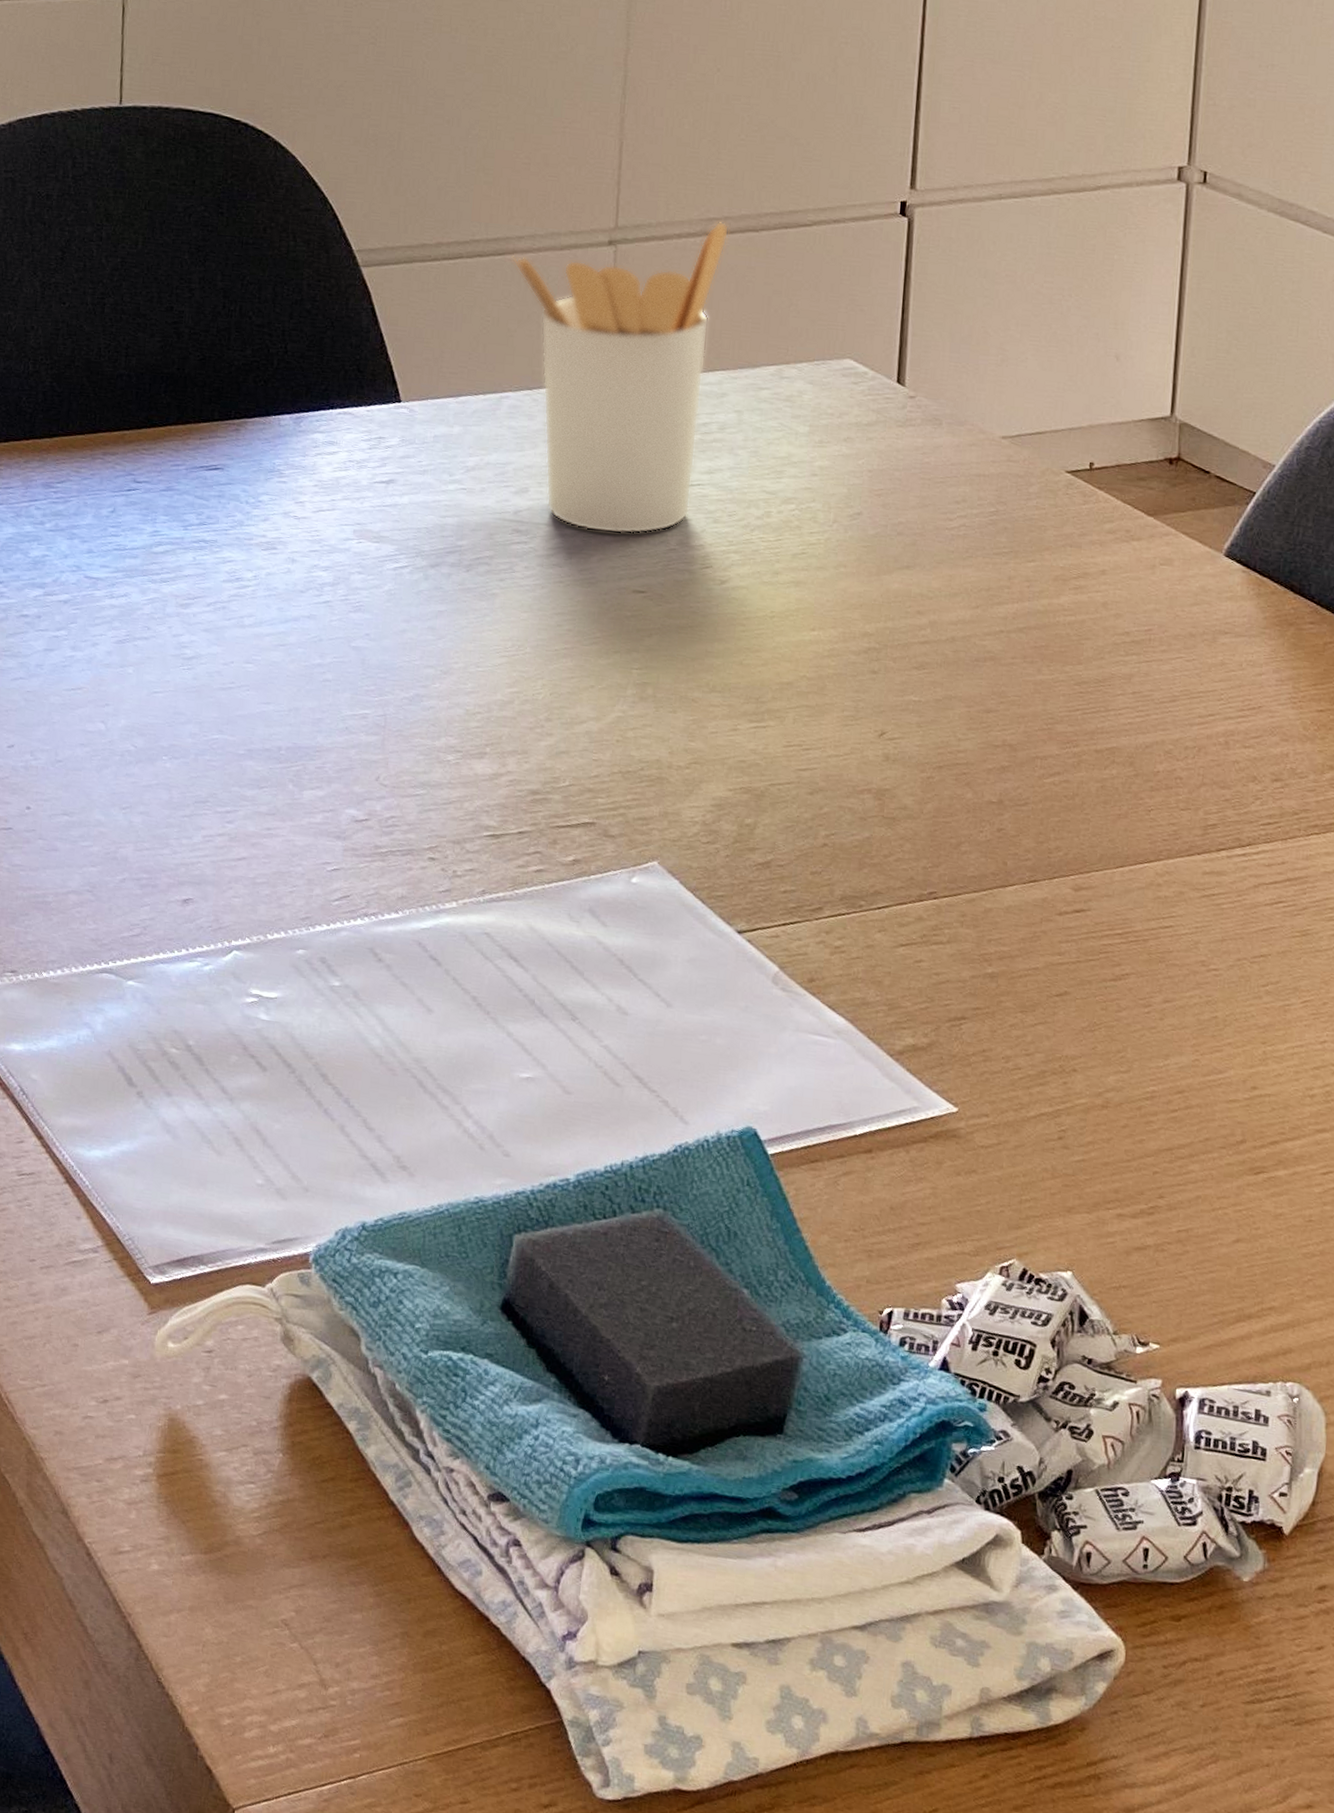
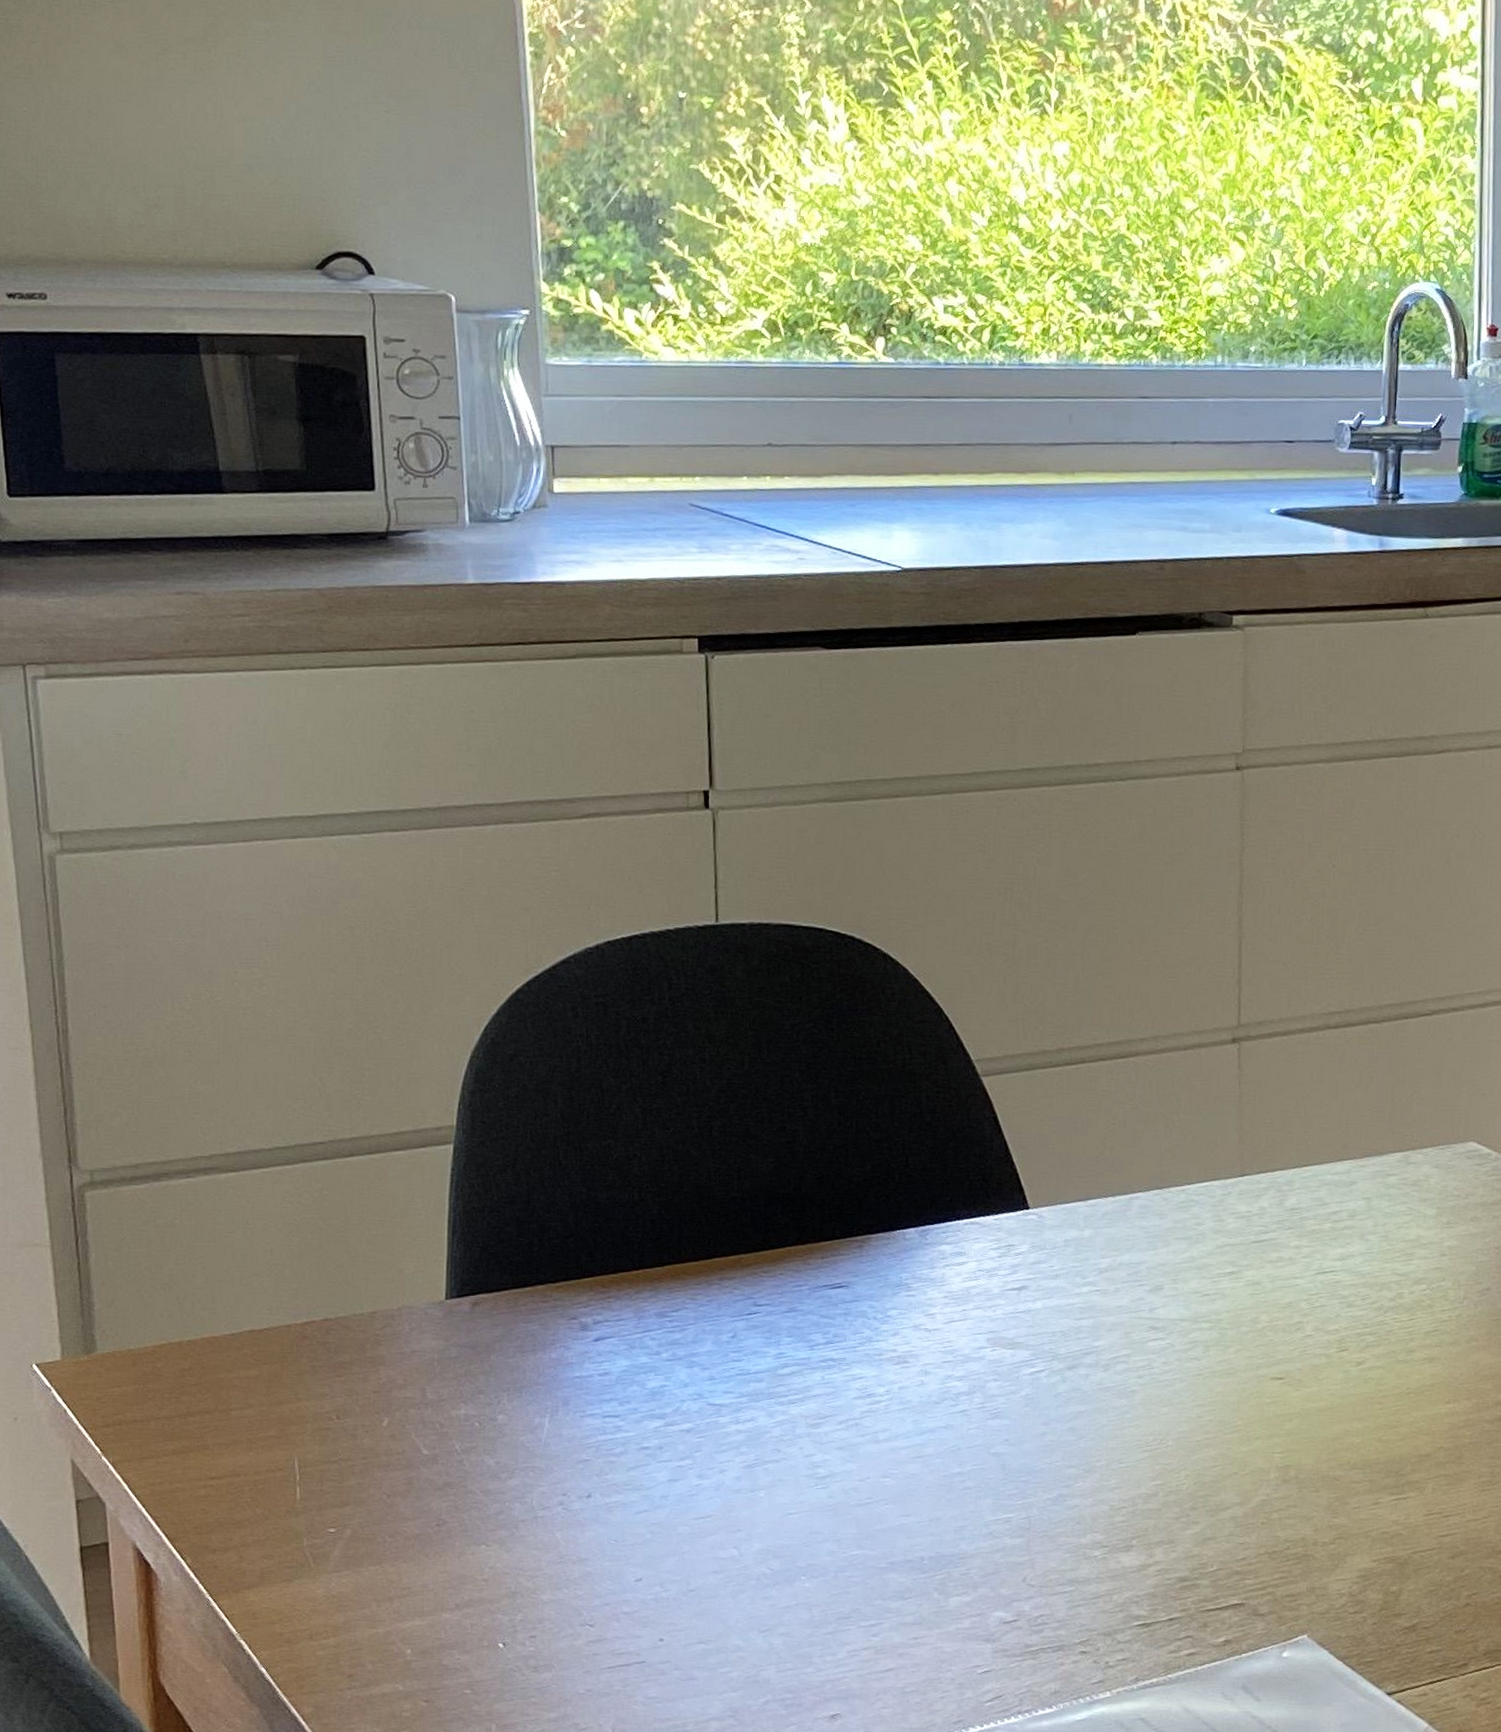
utensil holder: present [511,221,729,535] -> none [1135,1014,1351,1324]

